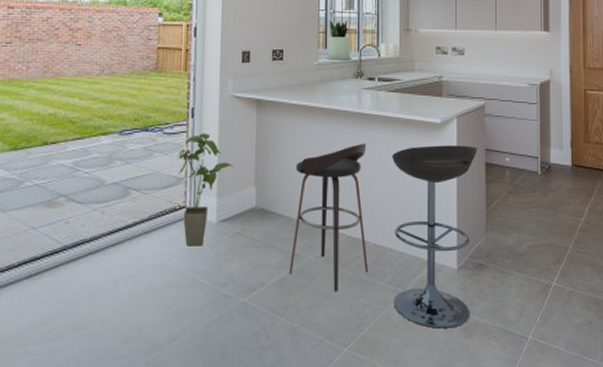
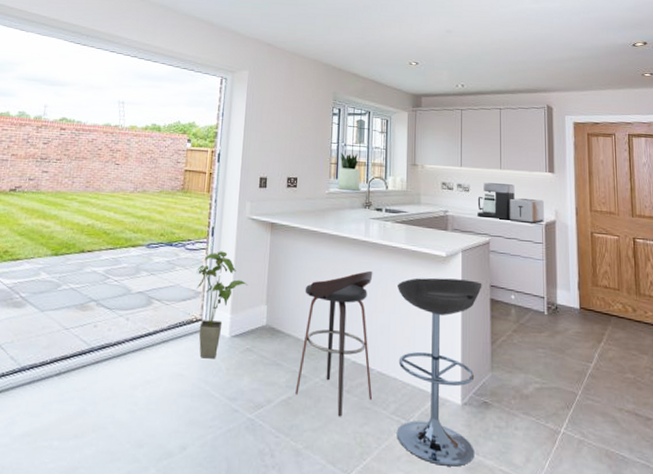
coffee maker: none [472,45,510,82] -> present [477,182,515,220]
toaster: none [503,58,539,85] -> present [508,197,544,224]

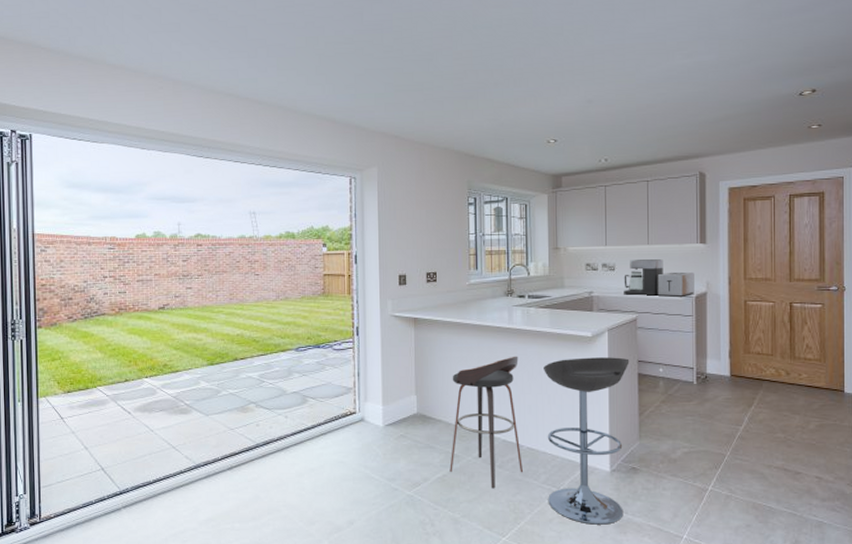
house plant: present [196,251,248,359] -> none [346,349,397,446]
planter: present [336,153,361,191] -> none [476,241,502,280]

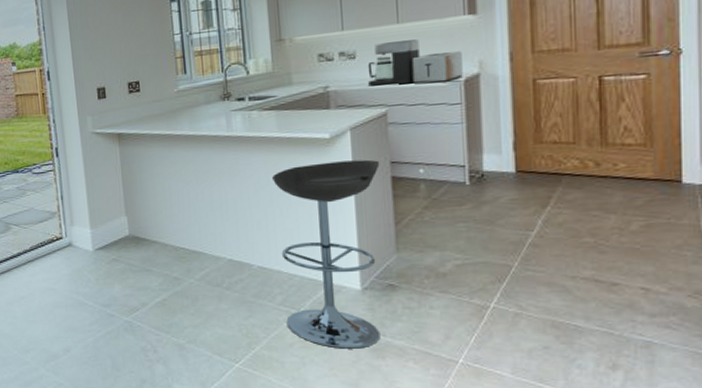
bar stool: present [450,356,524,489] -> none [165,166,256,312]

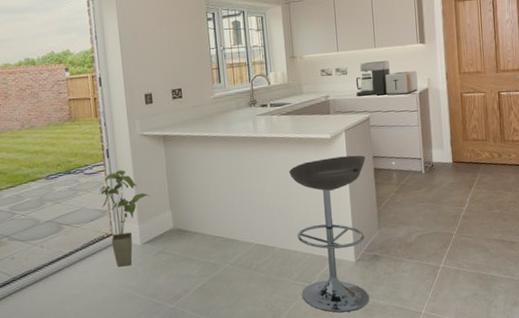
house plant: none [48,170,104,272] -> present [99,169,151,267]

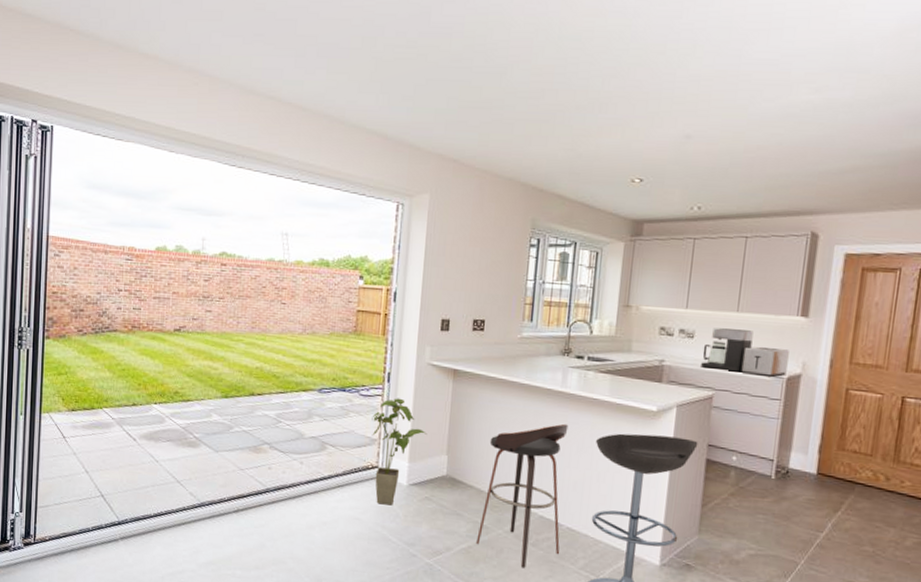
bar stool: none [204,163,278,292] -> present [476,423,569,569]

